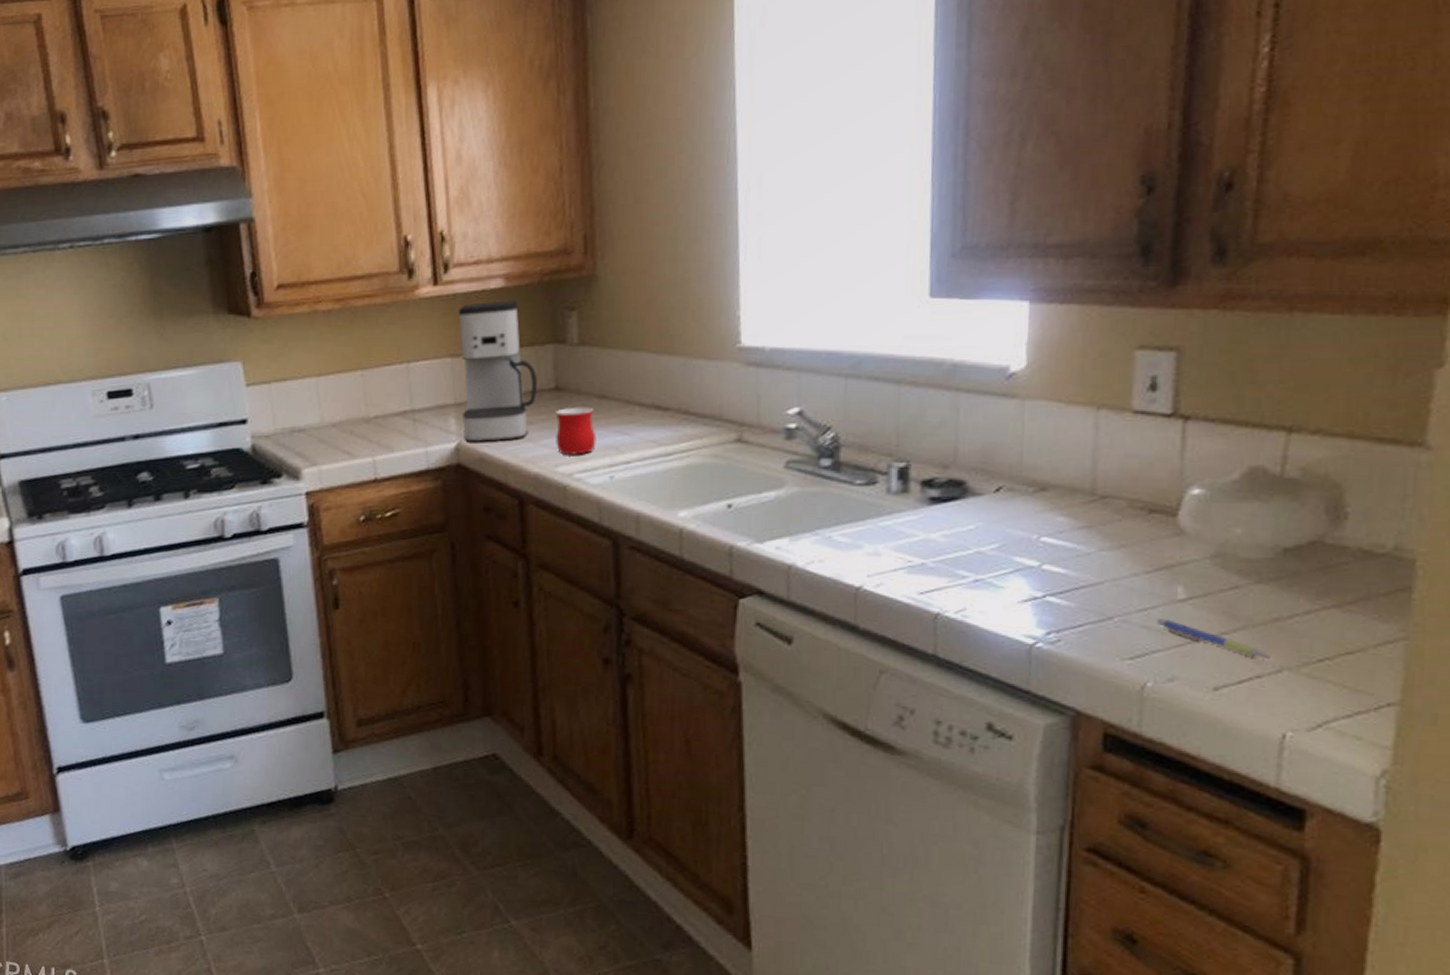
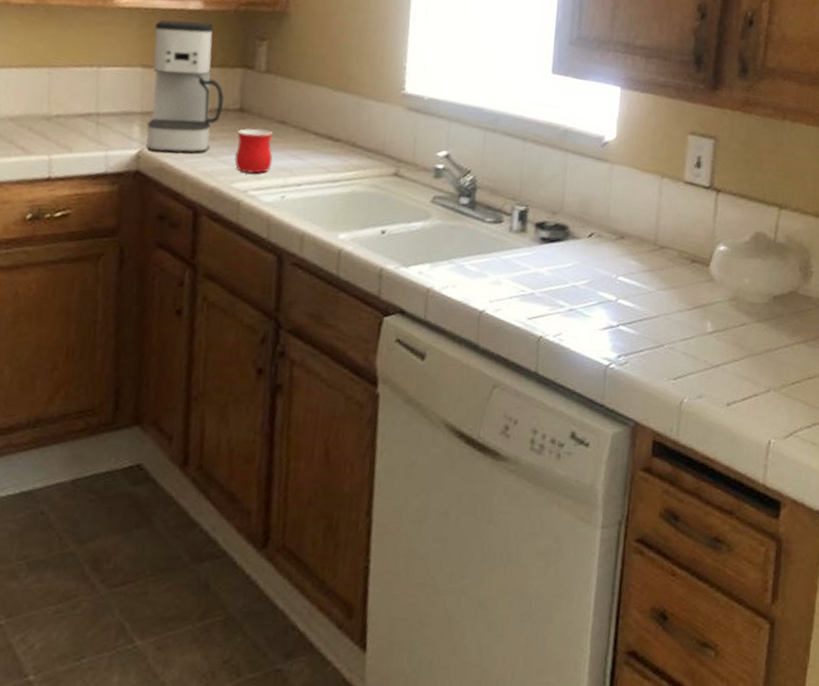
pen: present [1156,617,1272,660] -> none [692,346,764,382]

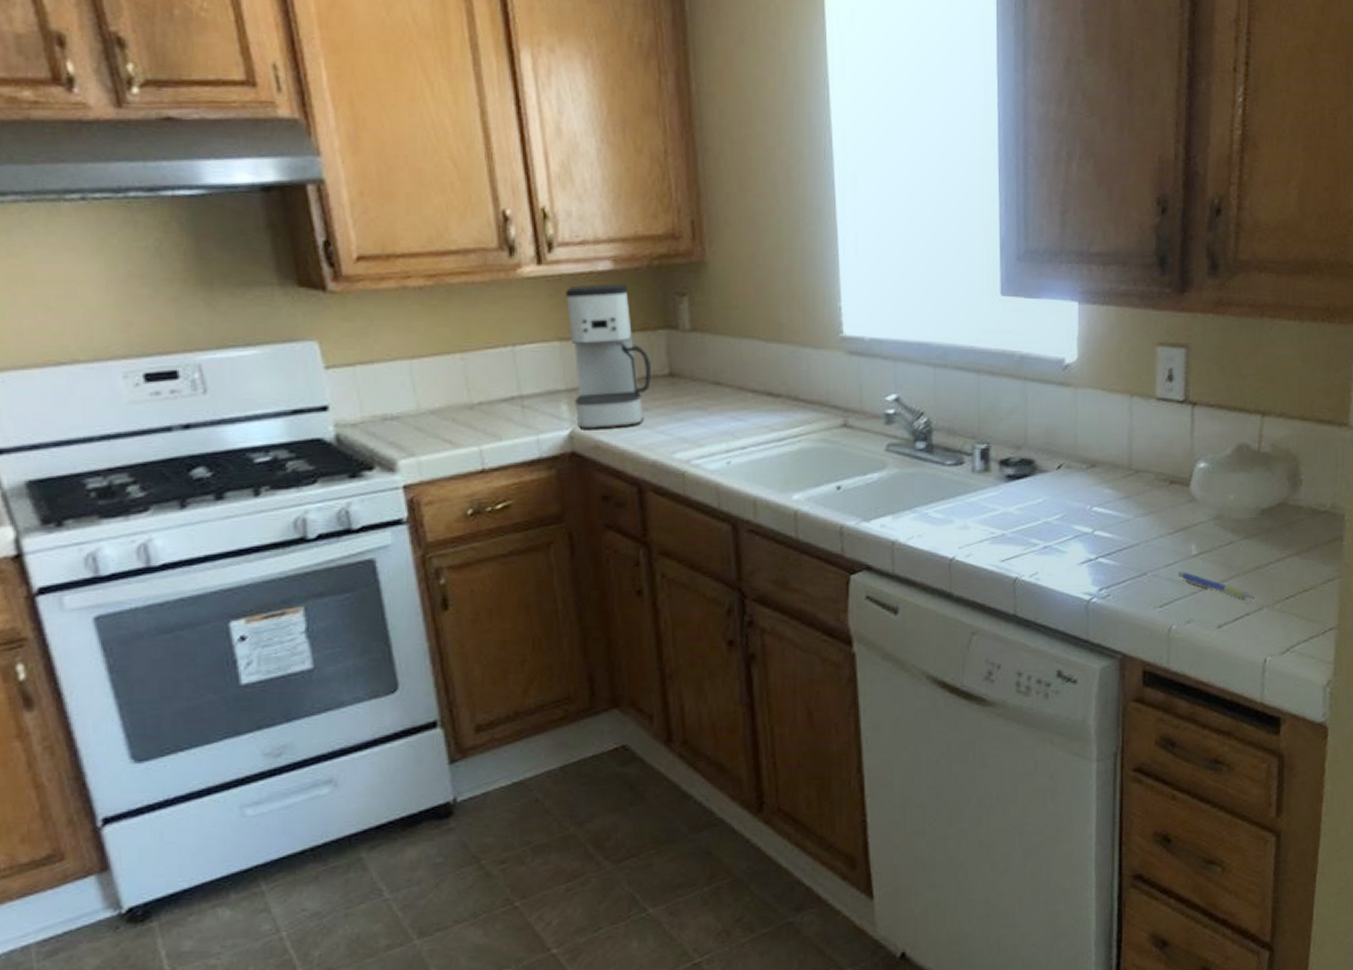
mug: present [234,128,274,174] -> none [670,393,712,441]
pen: none [692,346,764,382] -> present [1177,570,1256,600]

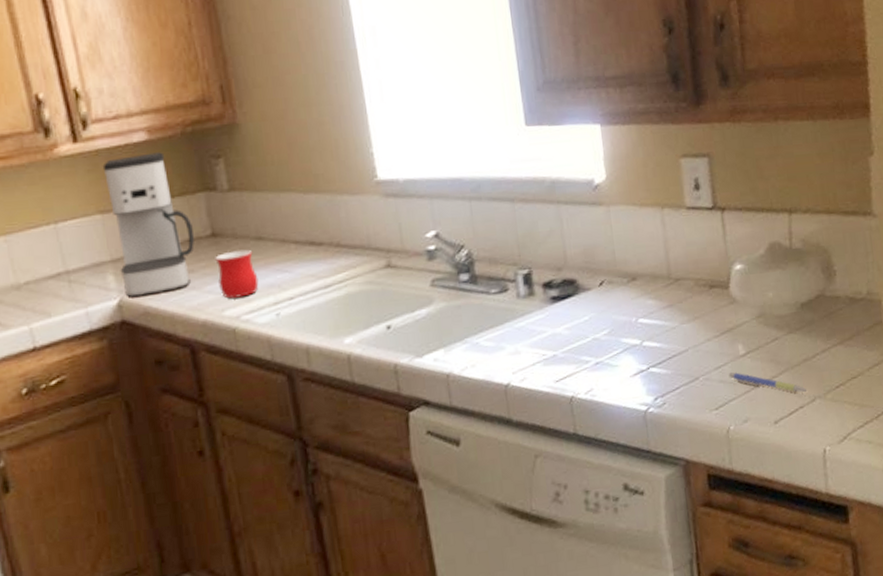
mug: none [670,393,712,441] -> present [215,249,259,299]

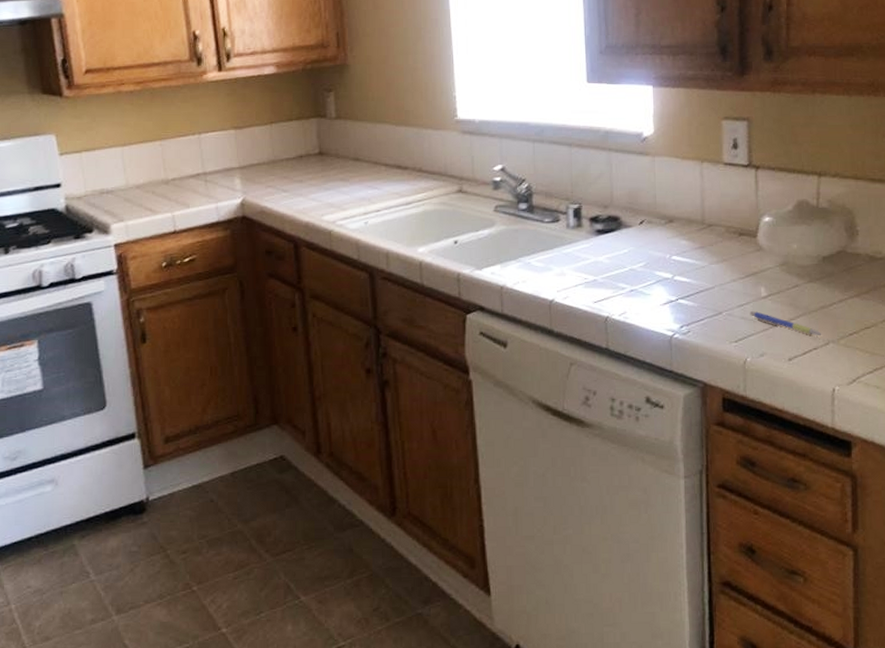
coffee maker: present [102,152,195,297] -> none [239,83,306,198]
mug: present [215,249,259,299] -> none [320,167,353,206]

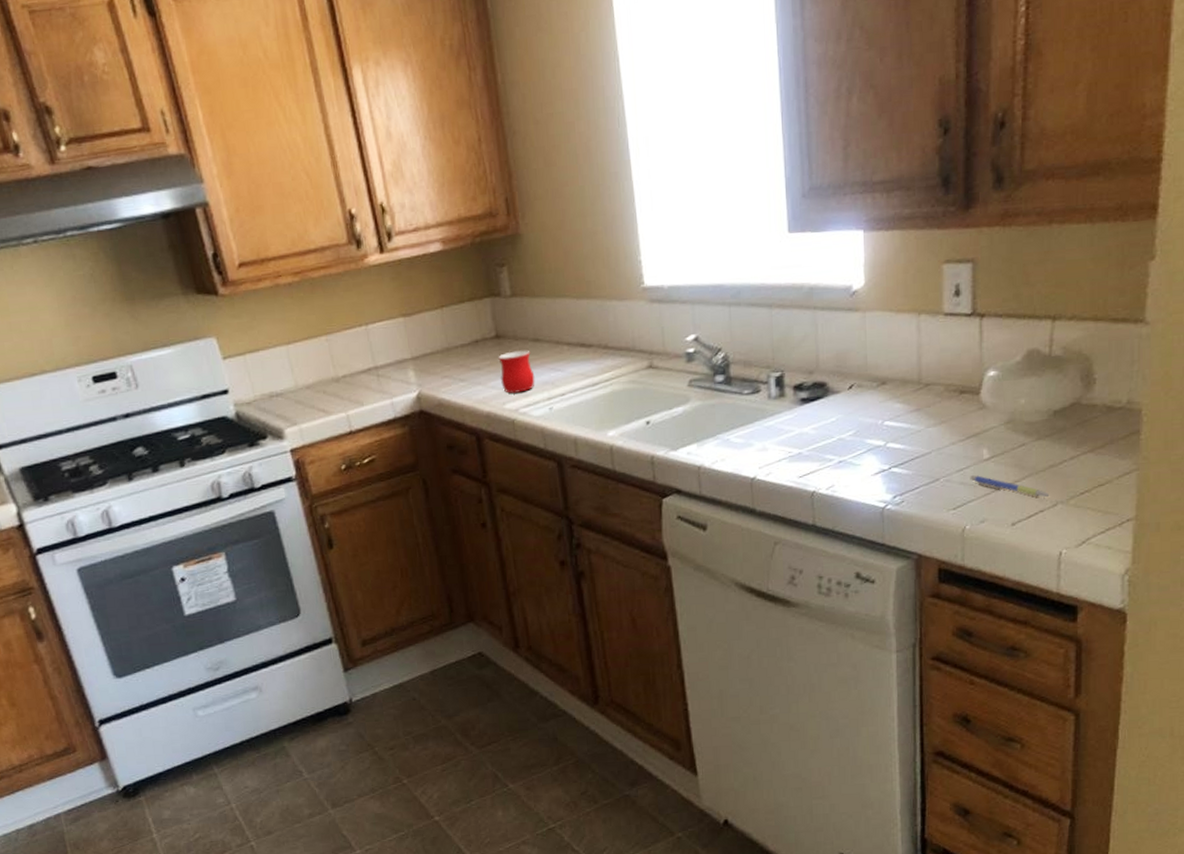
mug: none [320,167,353,206] -> present [498,350,535,394]

